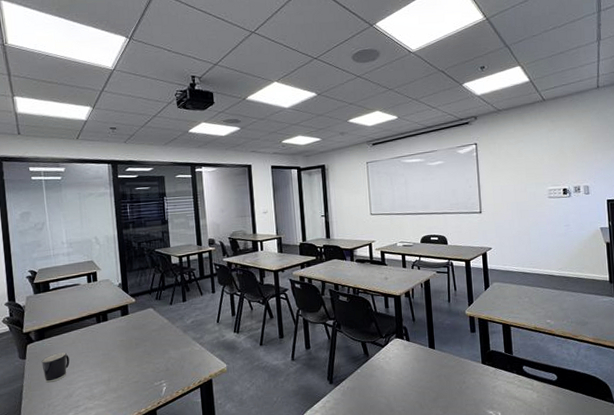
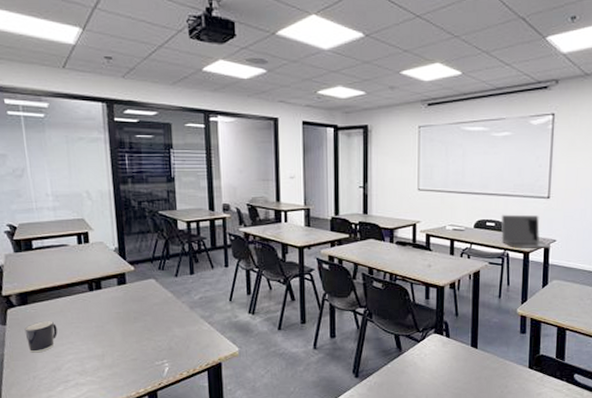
laptop: none [442,228,488,257] -> present [501,214,552,248]

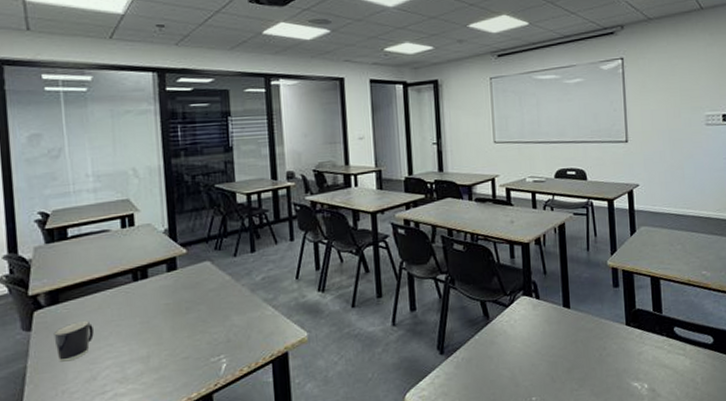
laptop: present [501,214,552,248] -> none [581,160,635,196]

